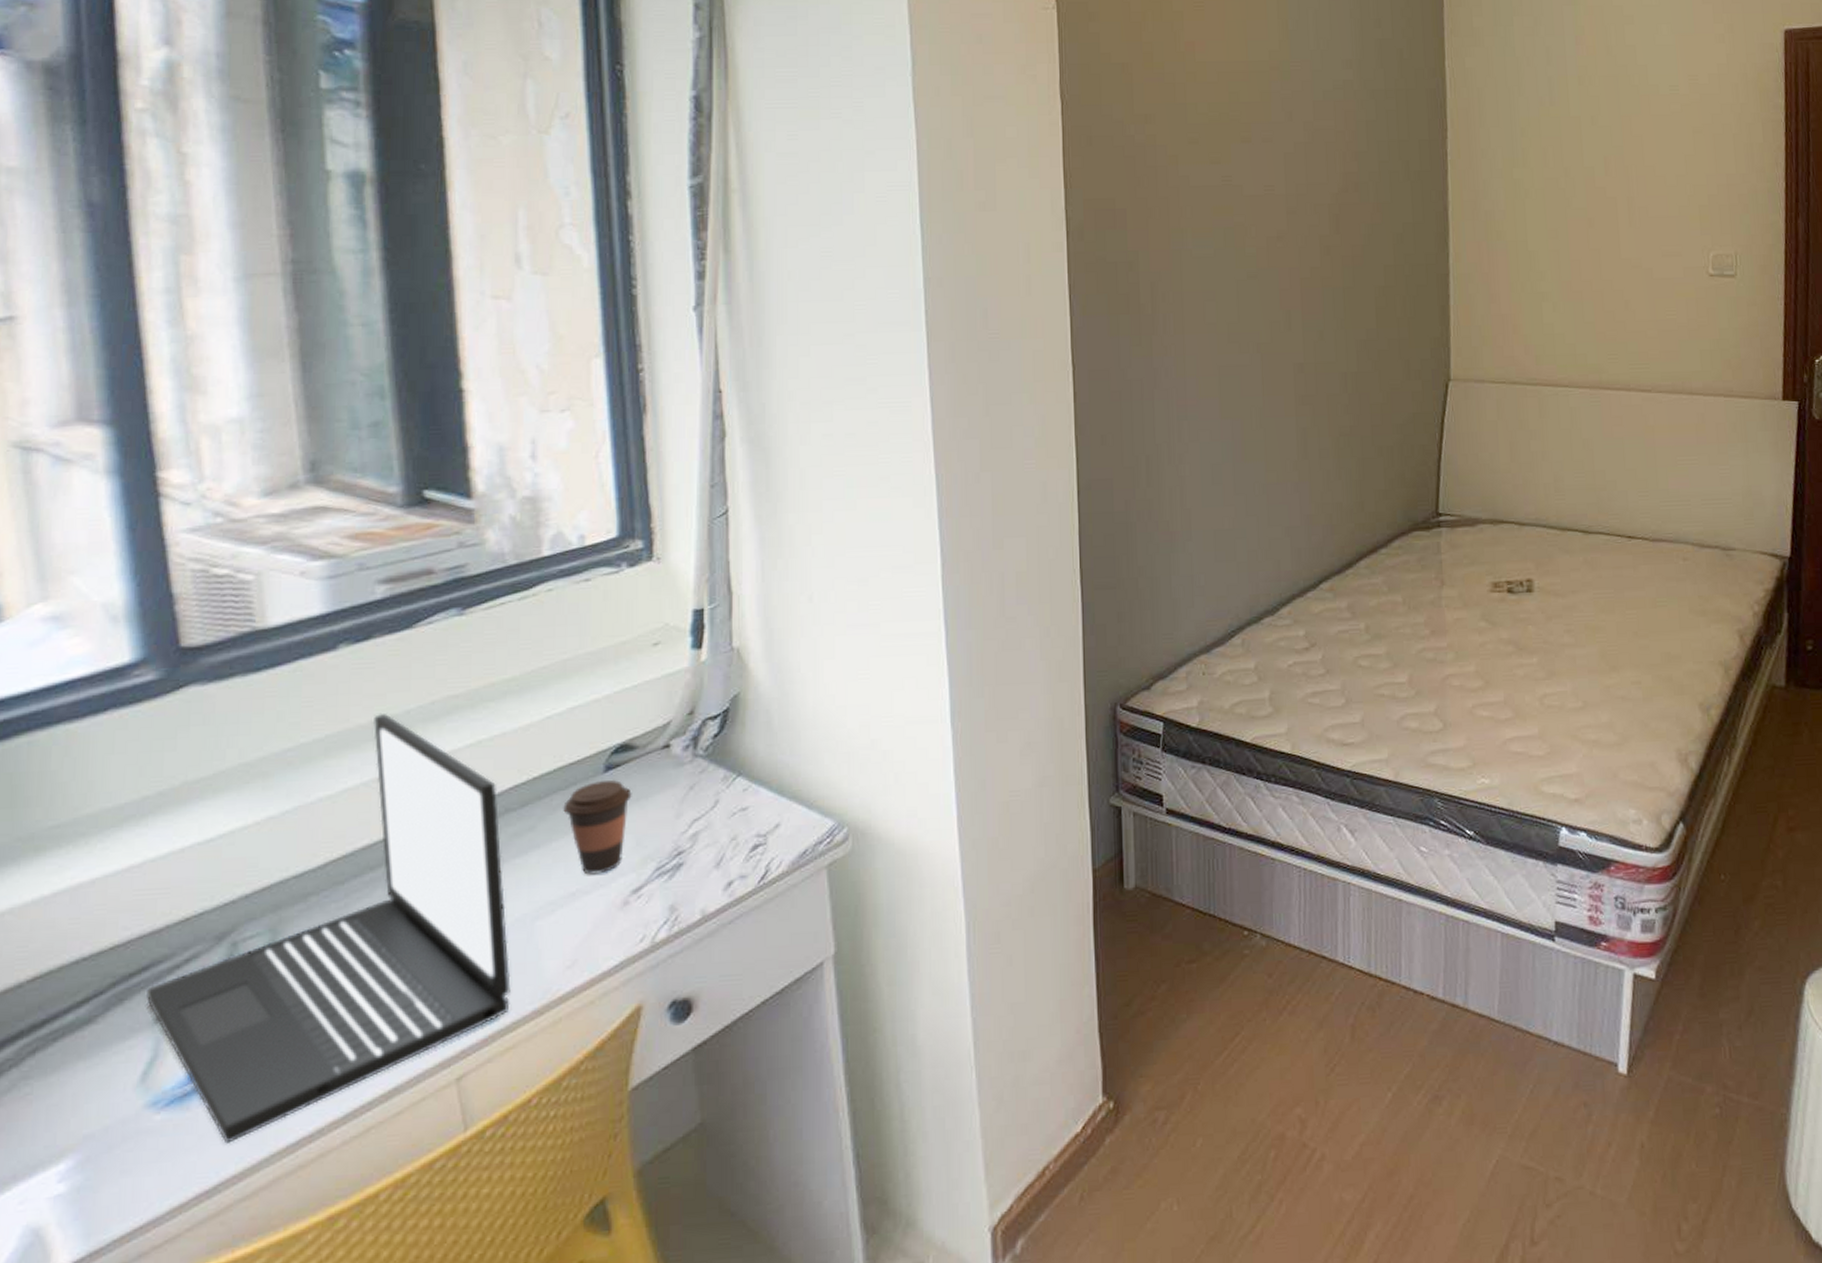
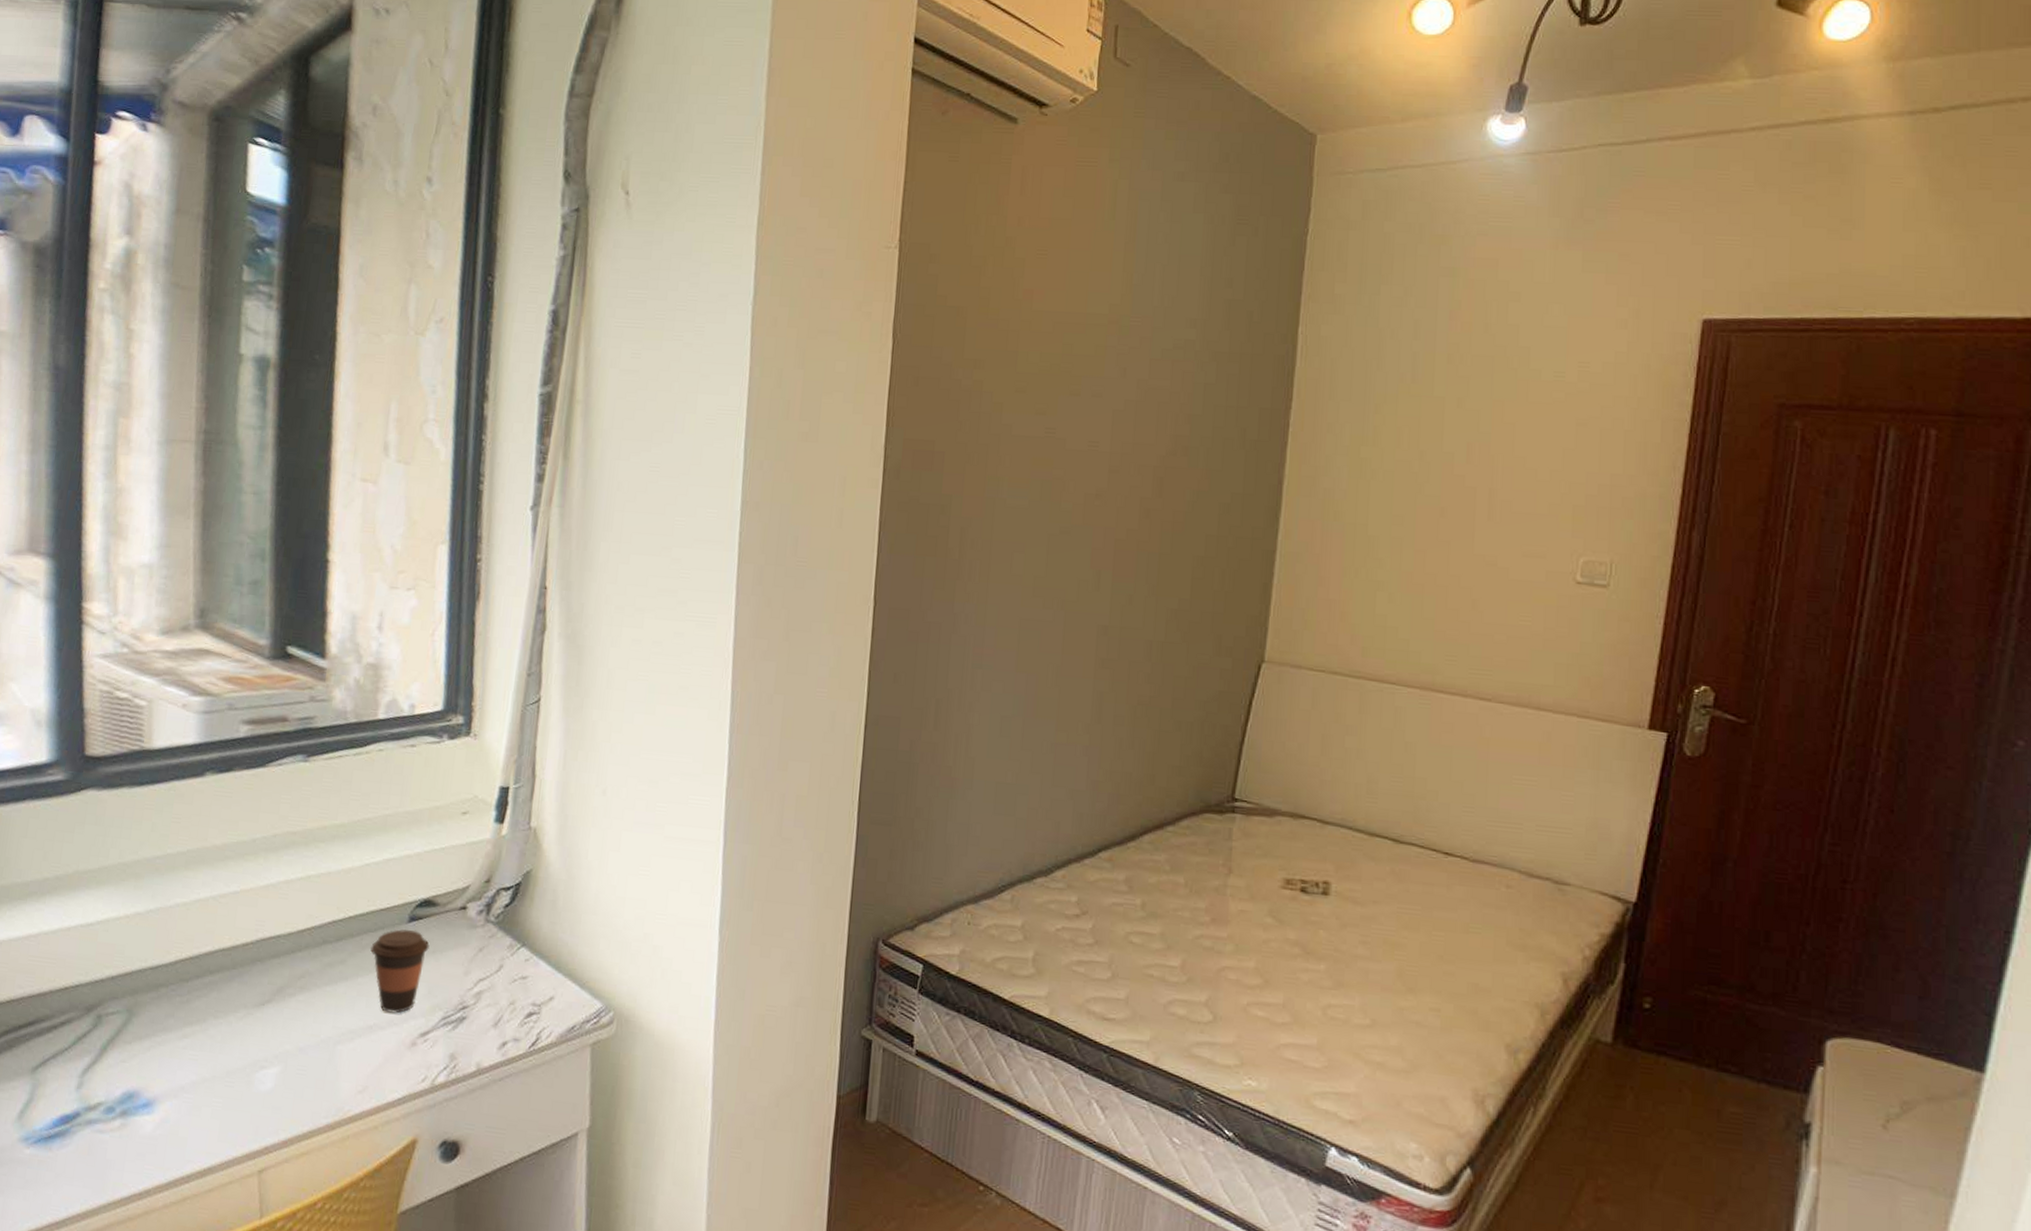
laptop: present [145,713,511,1144] -> none [29,837,319,1186]

